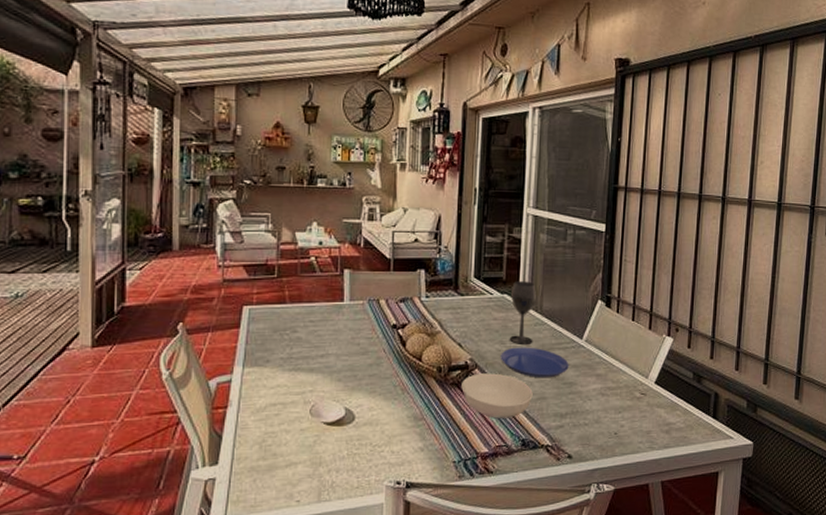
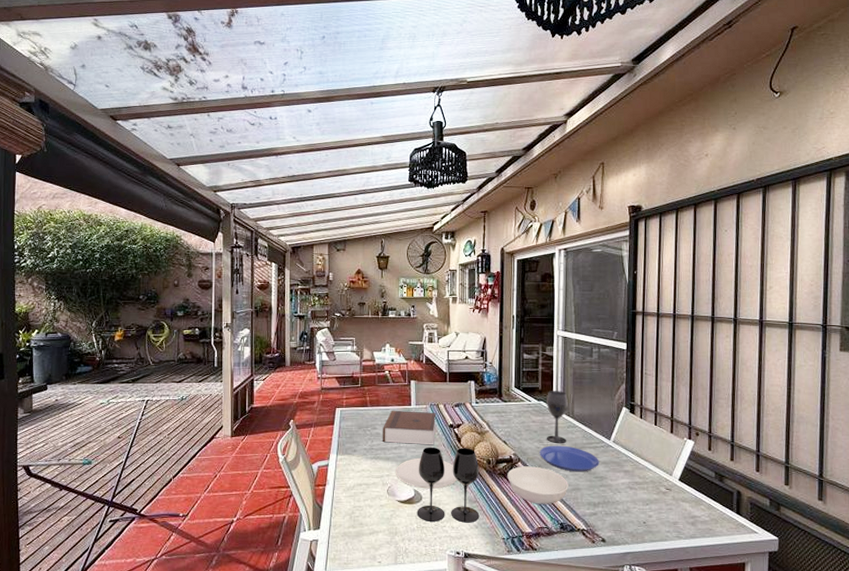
book: none [305,308,375,351] -> present [383,411,436,445]
plate: none [322,367,400,406] -> present [396,457,458,489]
wine glass: none [347,353,428,447] -> present [417,446,480,523]

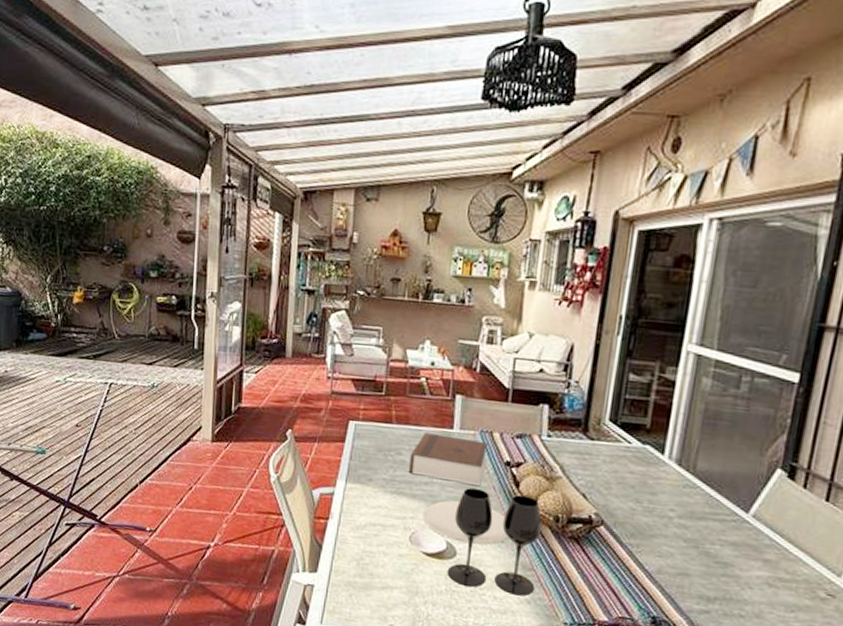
bowl: present [507,466,568,506] -> none [581,531,673,590]
plate: present [539,445,599,472] -> none [634,508,726,553]
wine glass: present [547,391,568,443] -> none [649,431,690,509]

